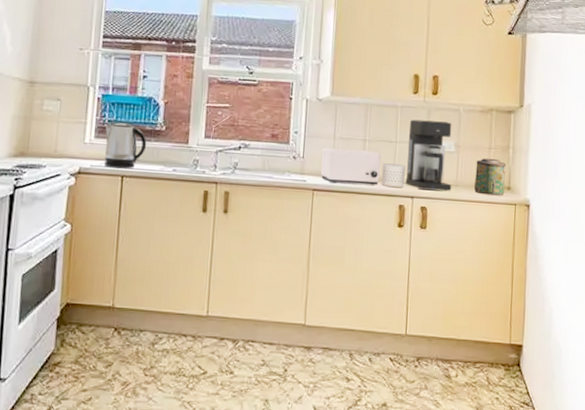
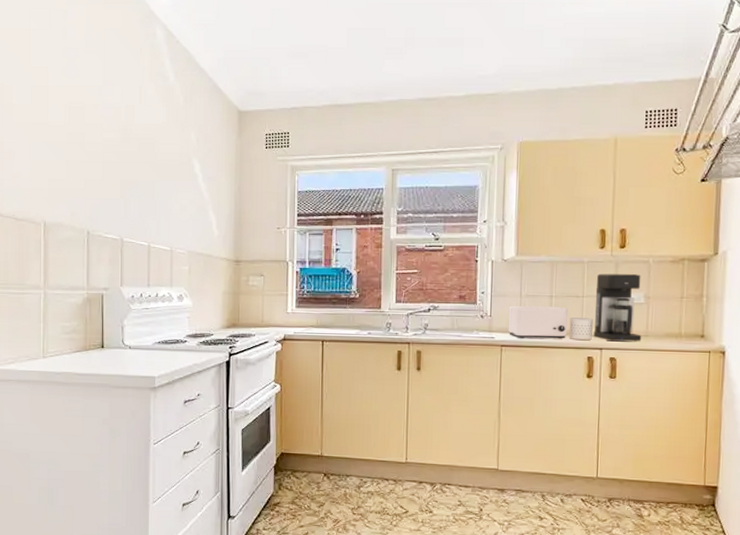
kettle: present [103,123,147,169] -> none [305,293,343,334]
canister: present [474,157,506,196] -> none [666,307,699,344]

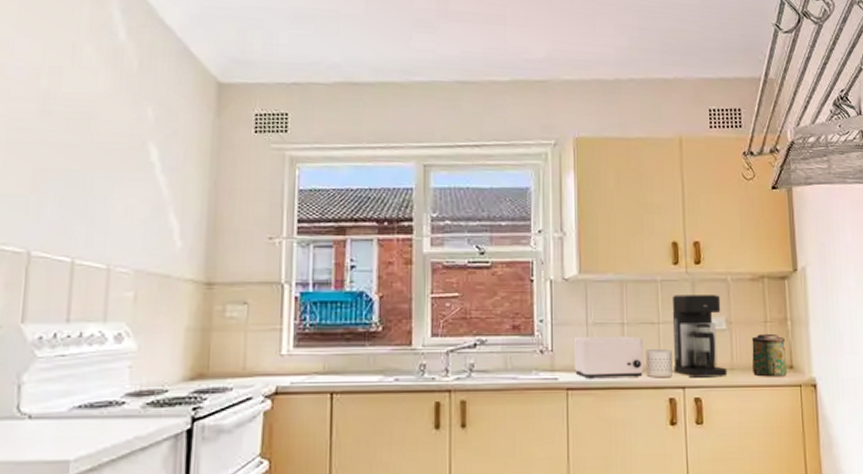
canister: none [666,307,699,344] -> present [751,333,788,377]

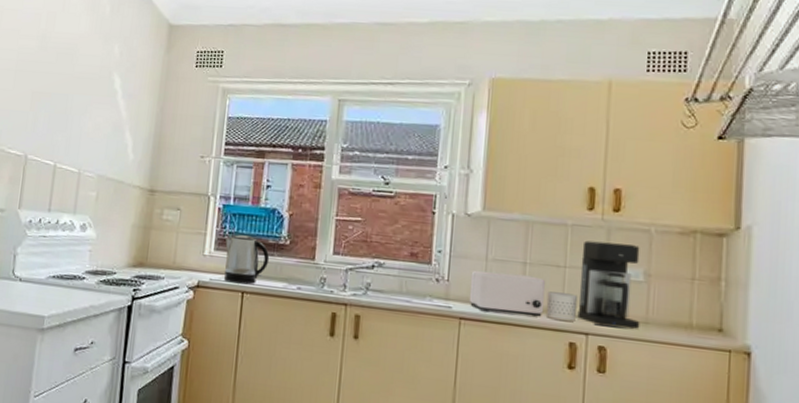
kettle: none [306,326,361,384] -> present [223,235,270,285]
canister: present [751,333,788,377] -> none [671,290,716,339]

